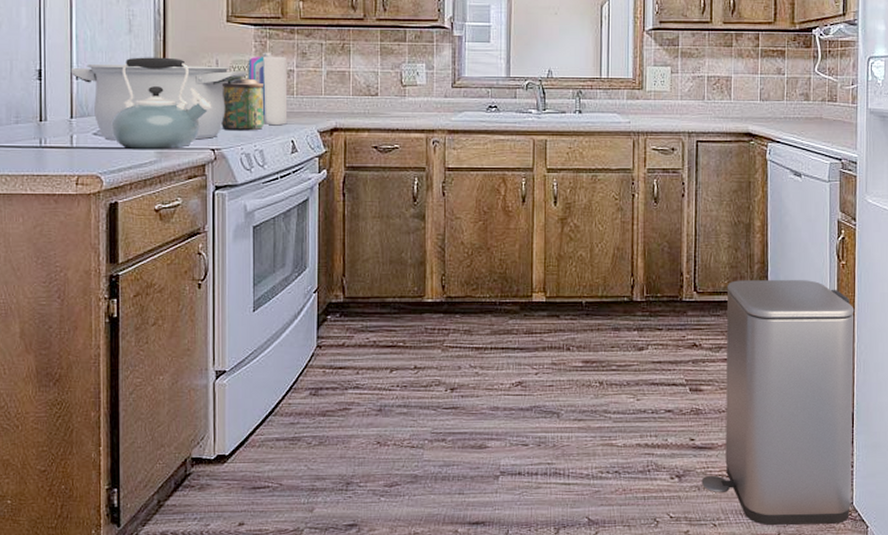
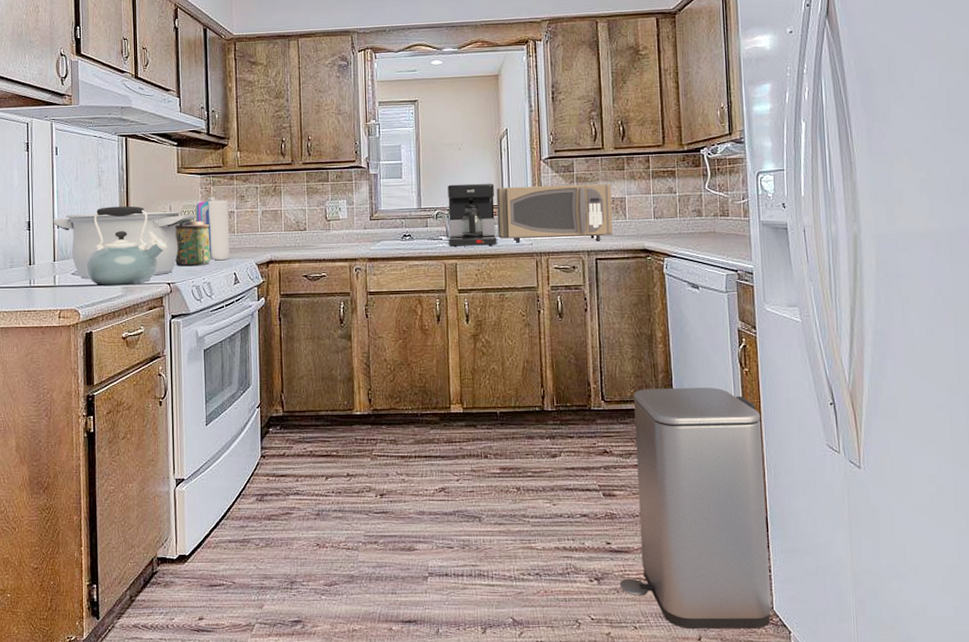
coffee maker: none [539,52,593,123] -> present [448,183,497,247]
microwave: none [593,58,717,121] -> present [496,184,613,243]

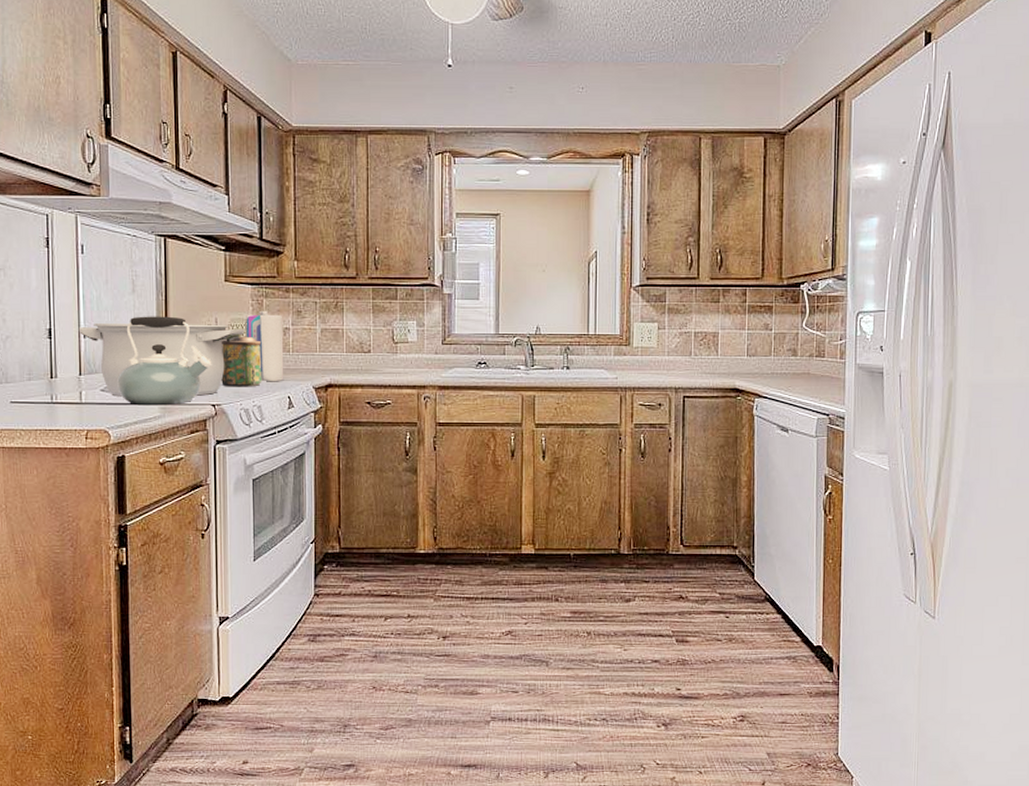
coffee maker: present [448,183,497,247] -> none [527,309,580,379]
microwave: present [496,184,613,243] -> none [581,315,704,377]
pedal bin: present [619,387,771,628] -> none [687,534,841,773]

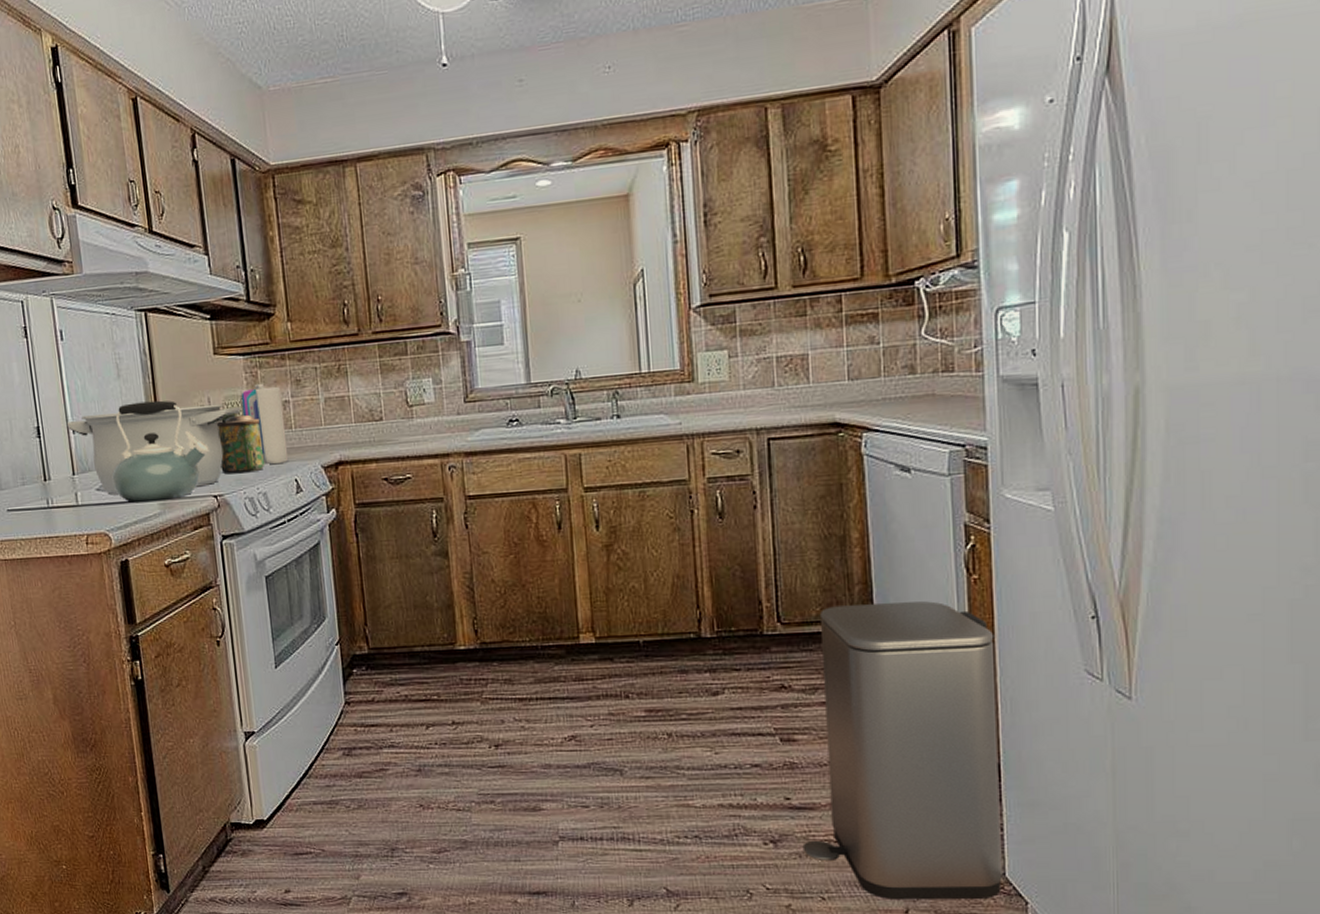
pedal bin: none [687,534,841,773] -> present [802,601,1003,899]

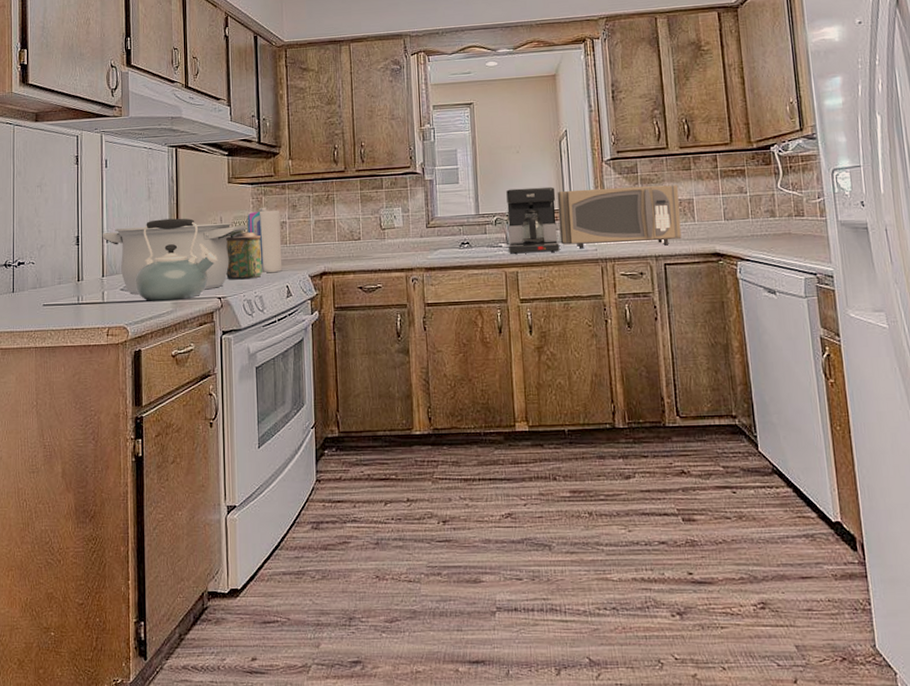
coffee maker: none [565,344,634,432] -> present [506,186,560,254]
microwave: none [630,336,791,423] -> present [557,185,682,249]
pedal bin: present [802,601,1003,899] -> none [704,400,874,669]

